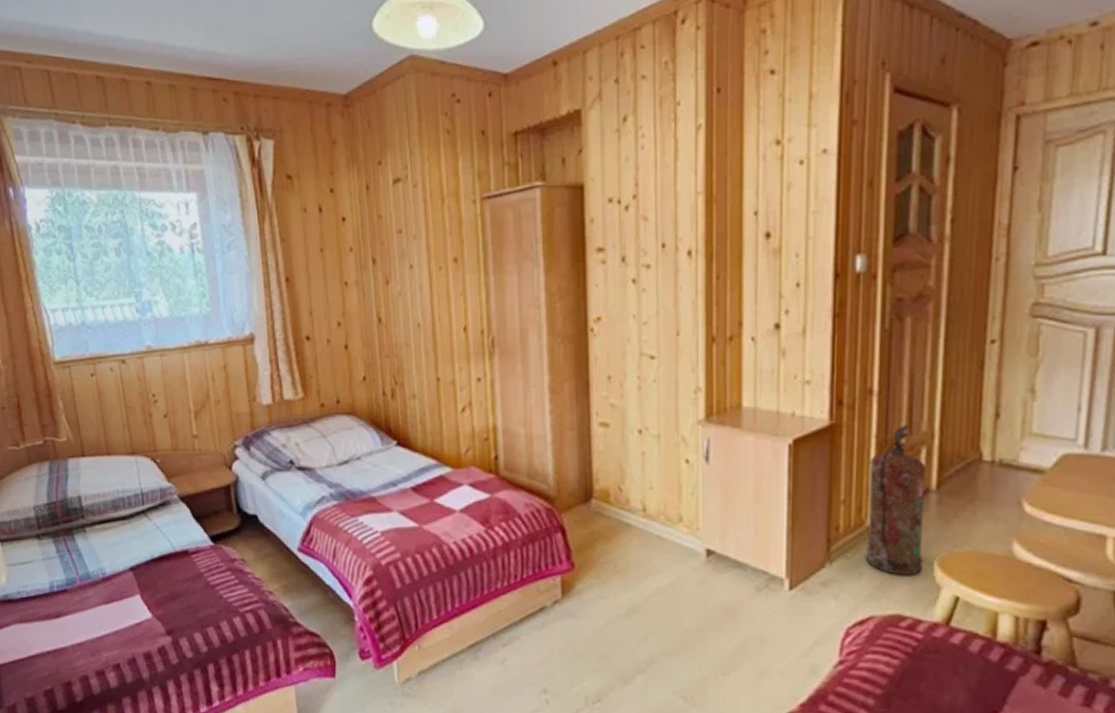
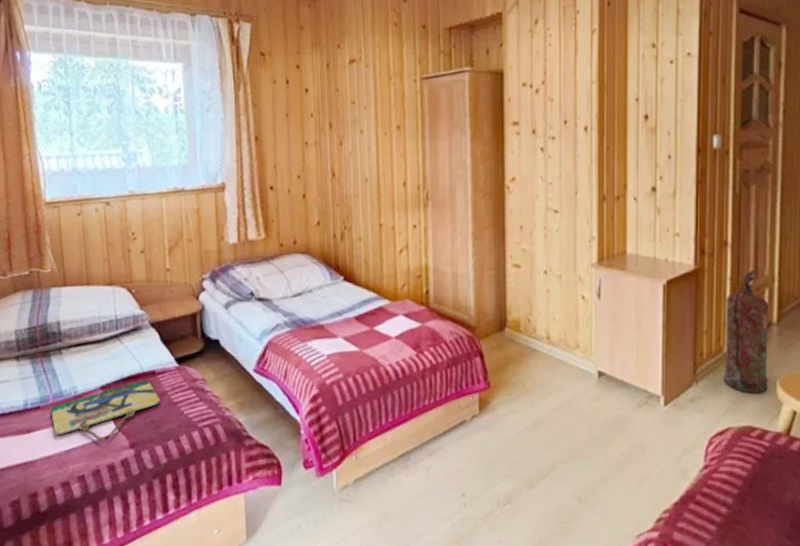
home sign: none [78,560,196,628] -> present [50,379,160,442]

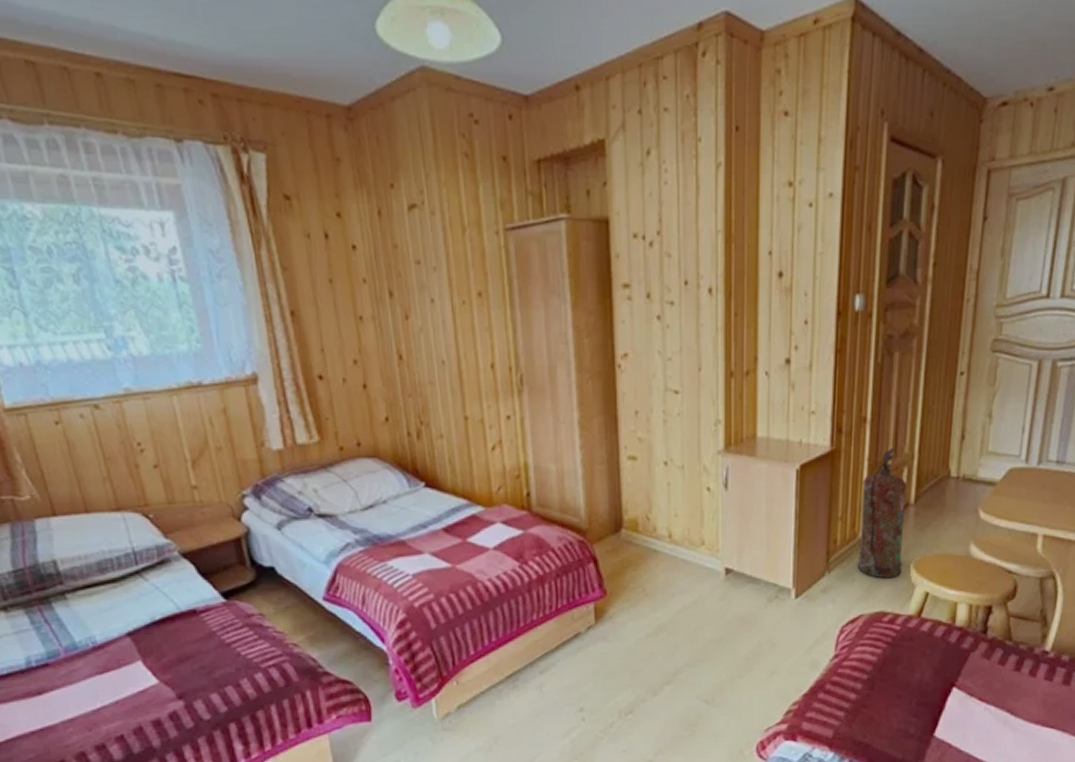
home sign: present [50,379,160,442] -> none [63,620,208,696]

